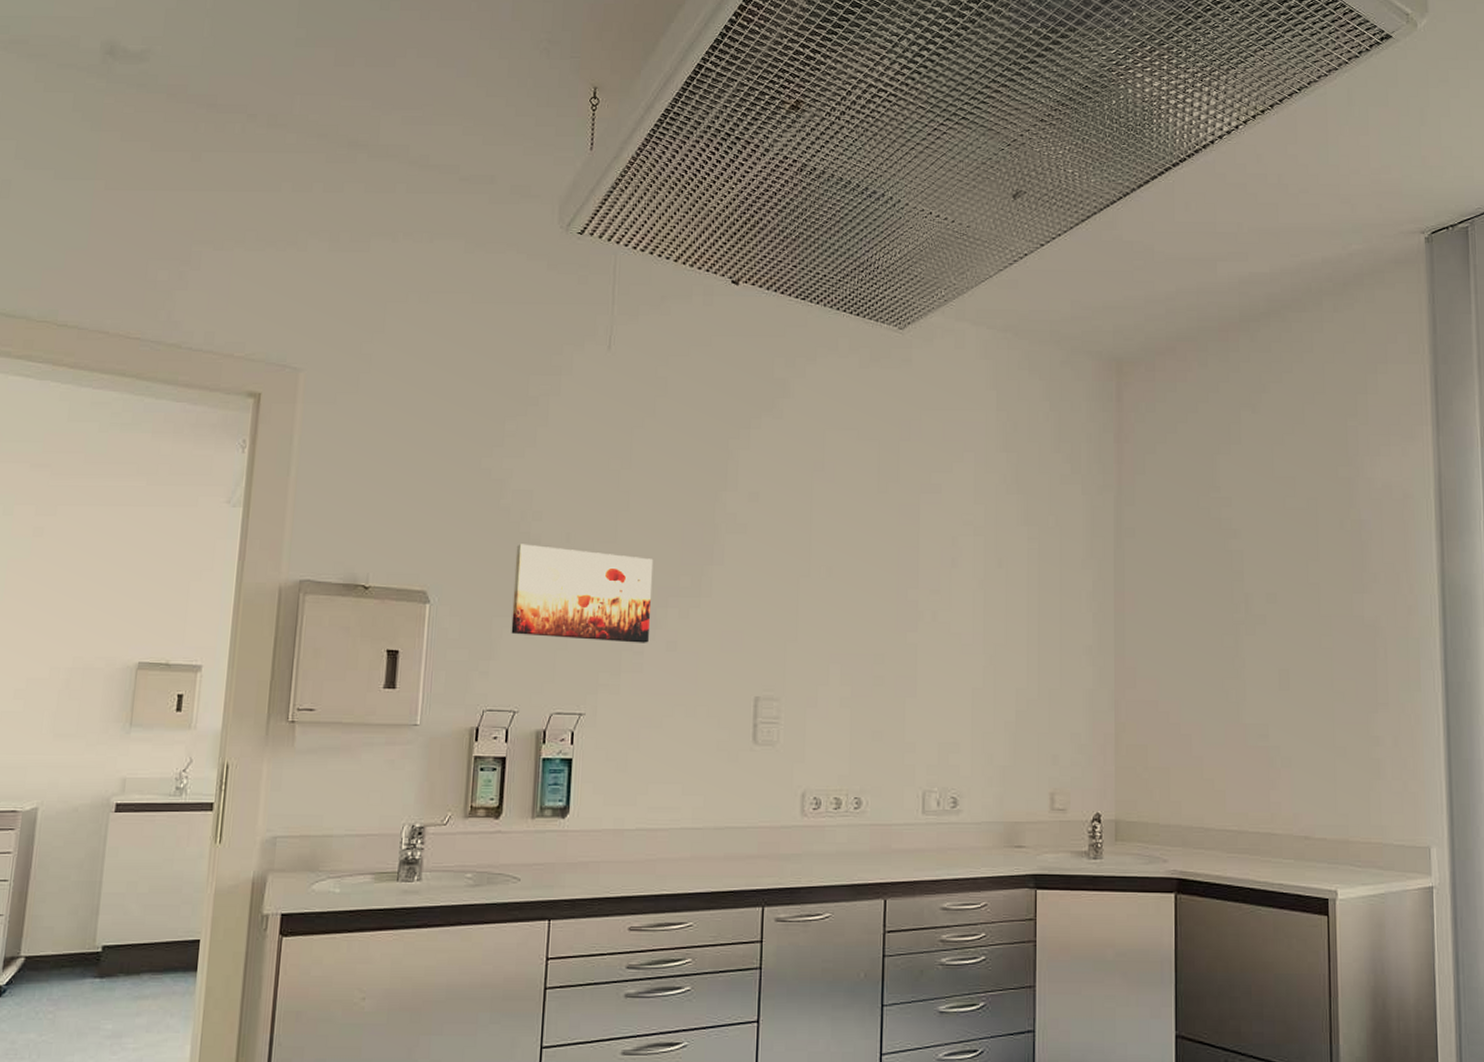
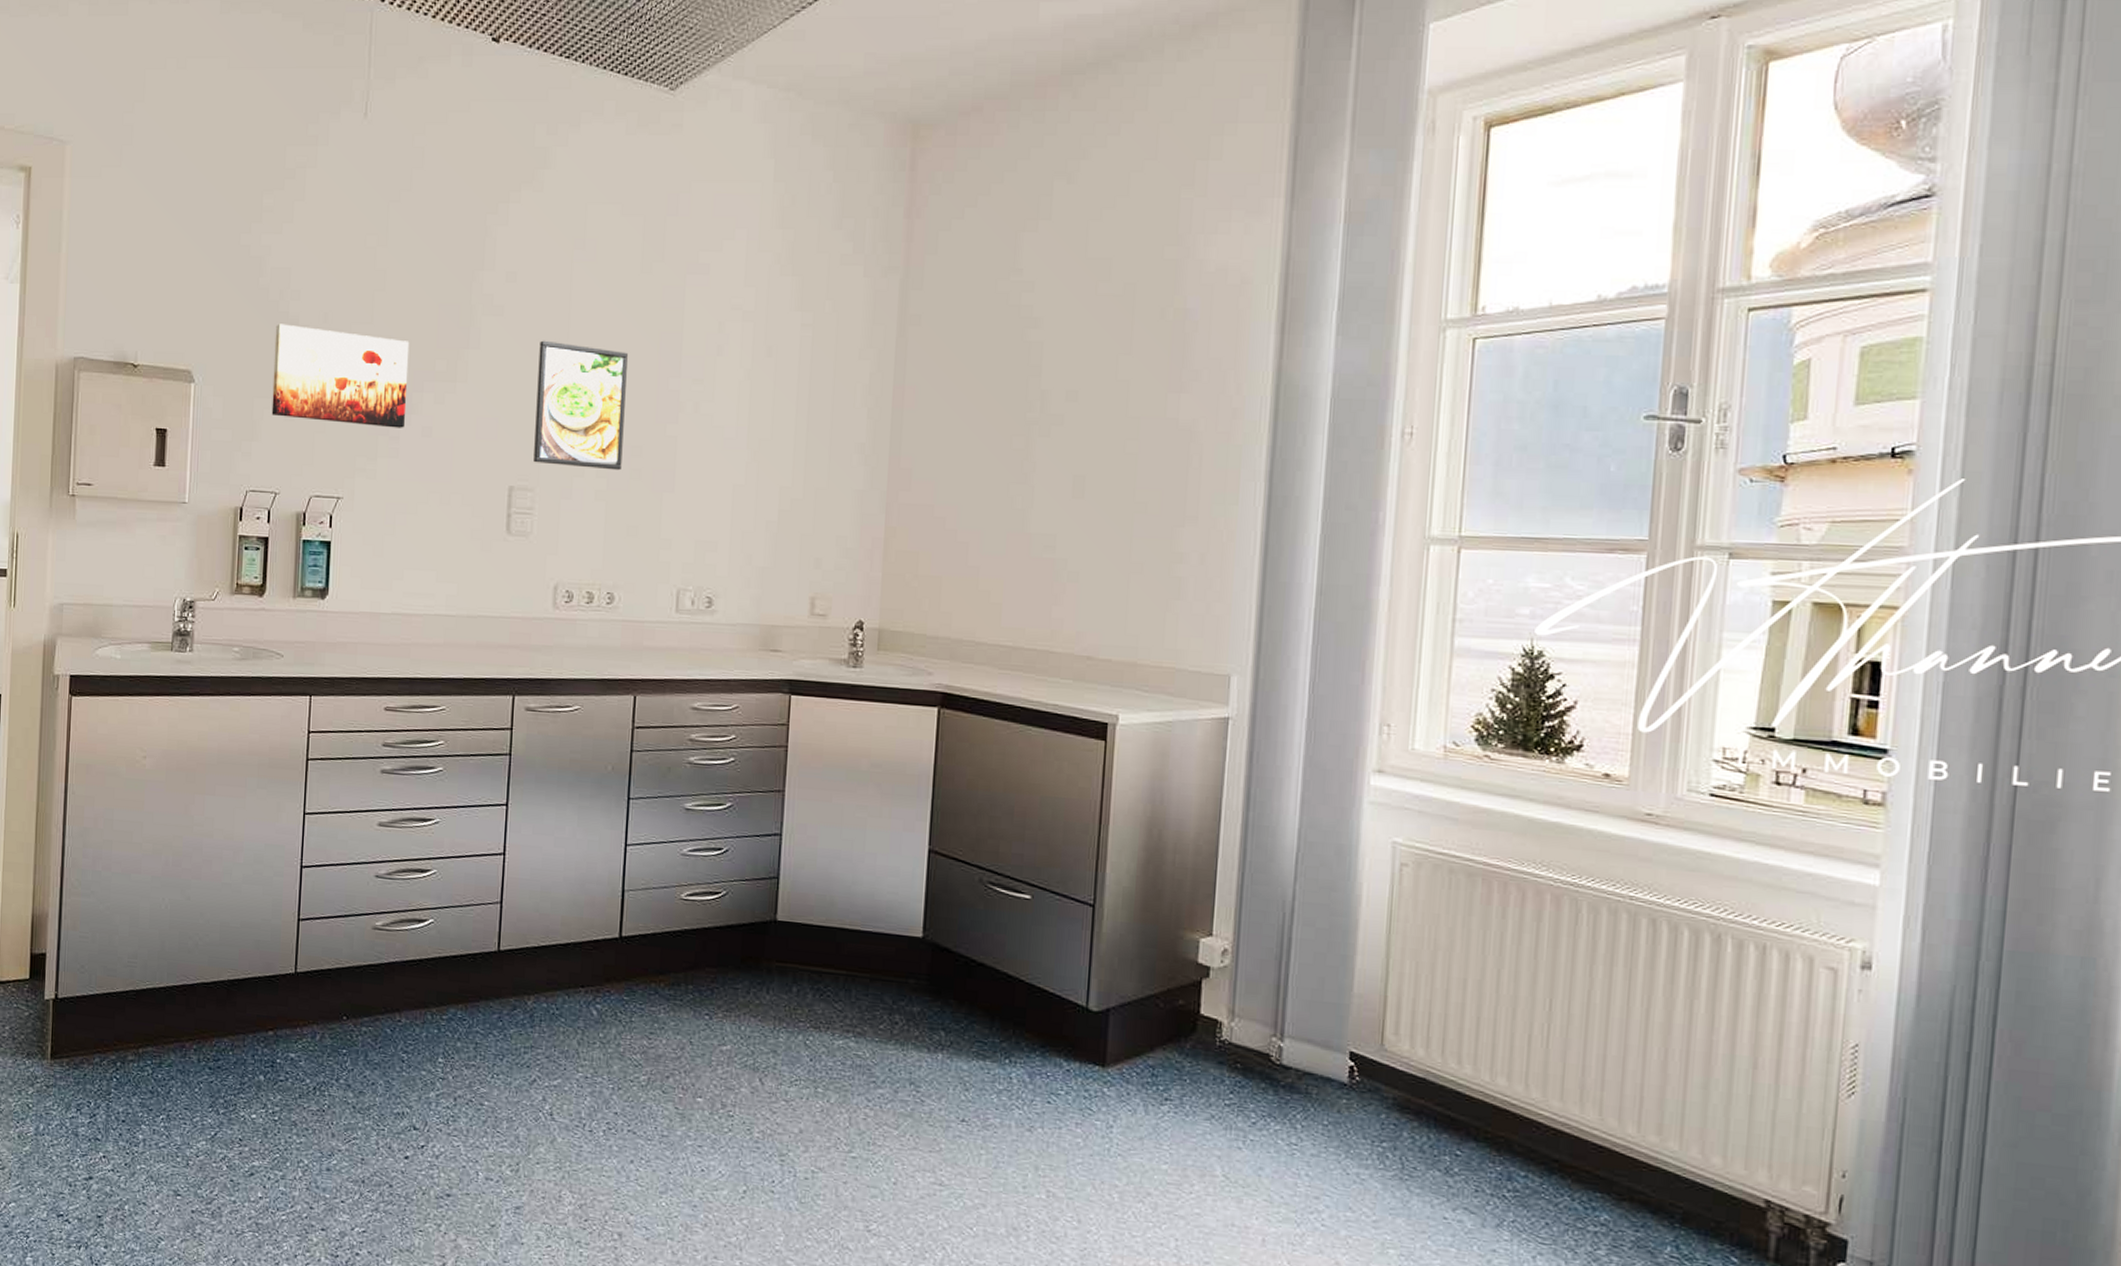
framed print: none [779,556,867,678] -> present [533,340,628,471]

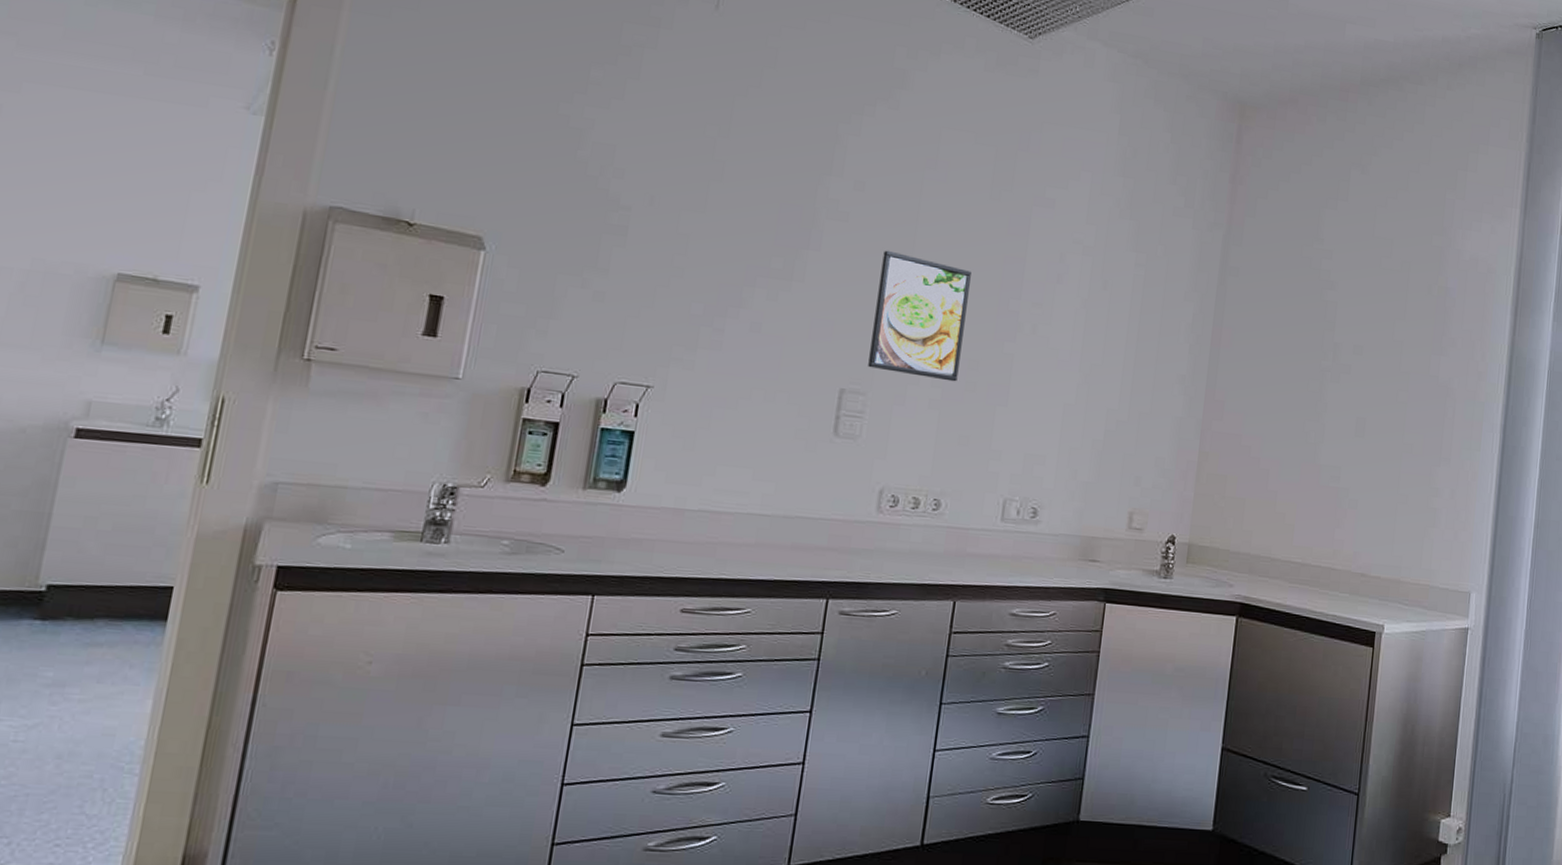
wall art: present [271,324,410,428] -> none [577,200,745,321]

